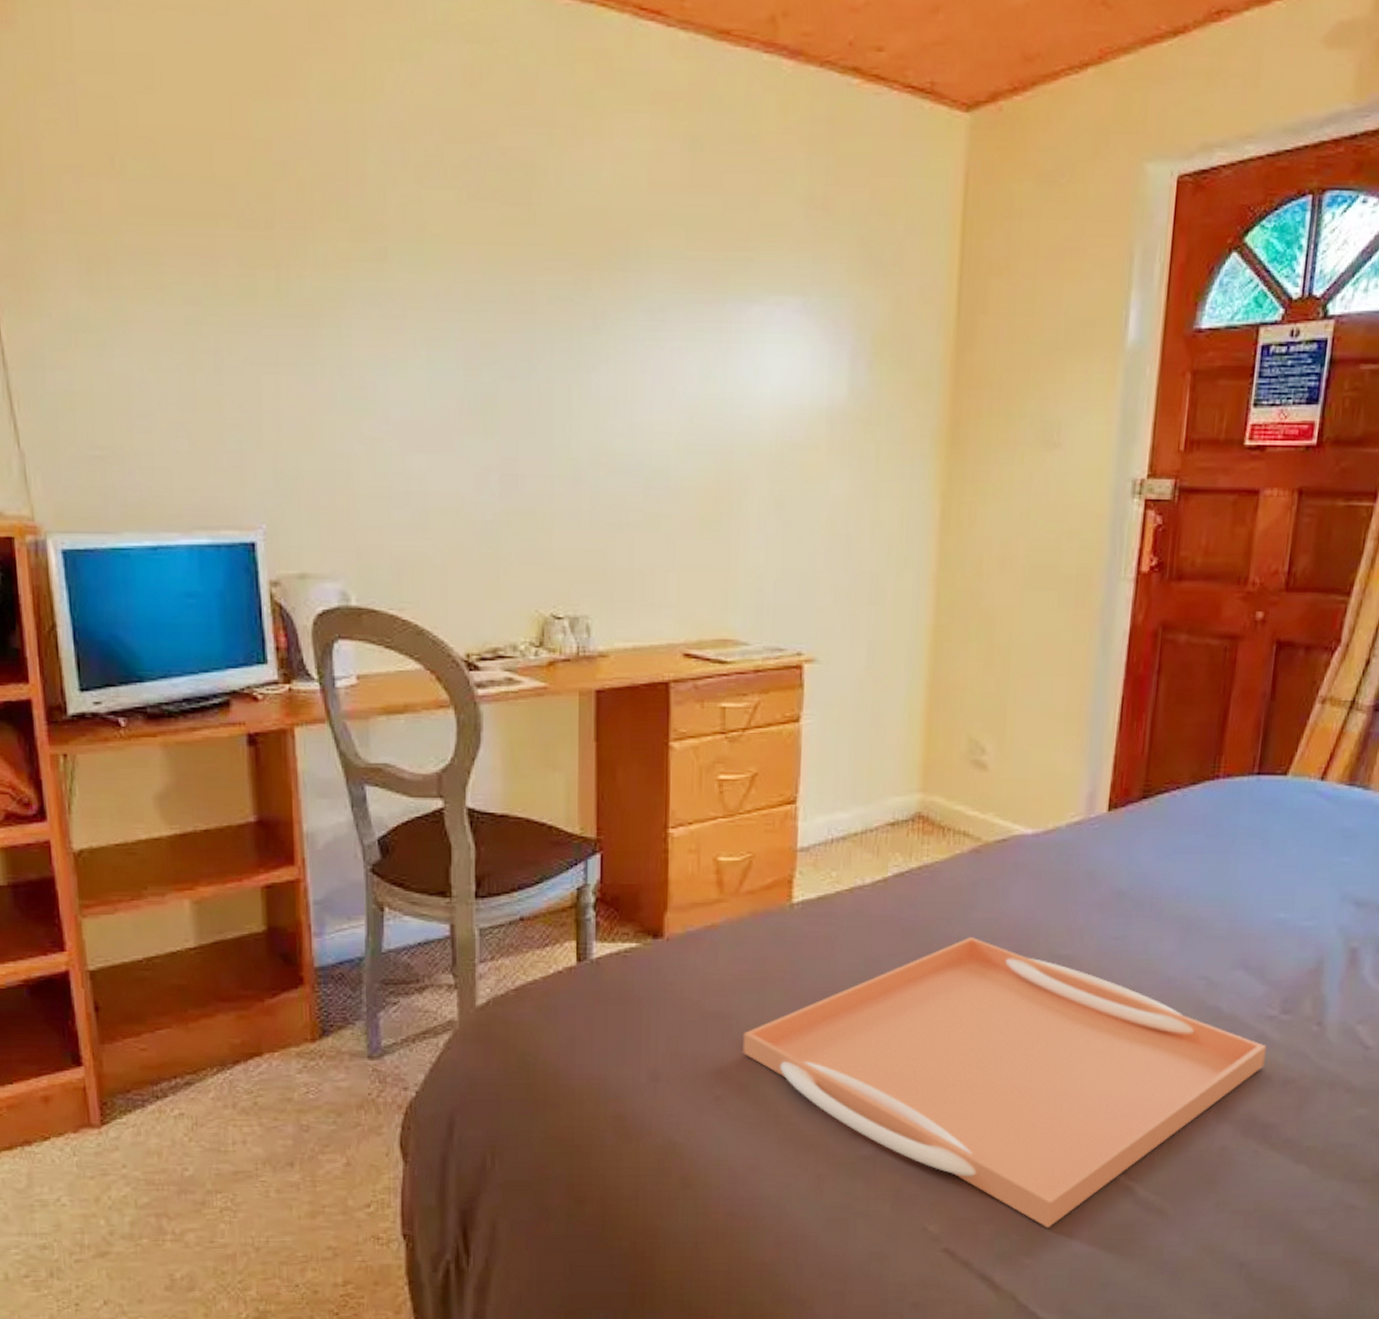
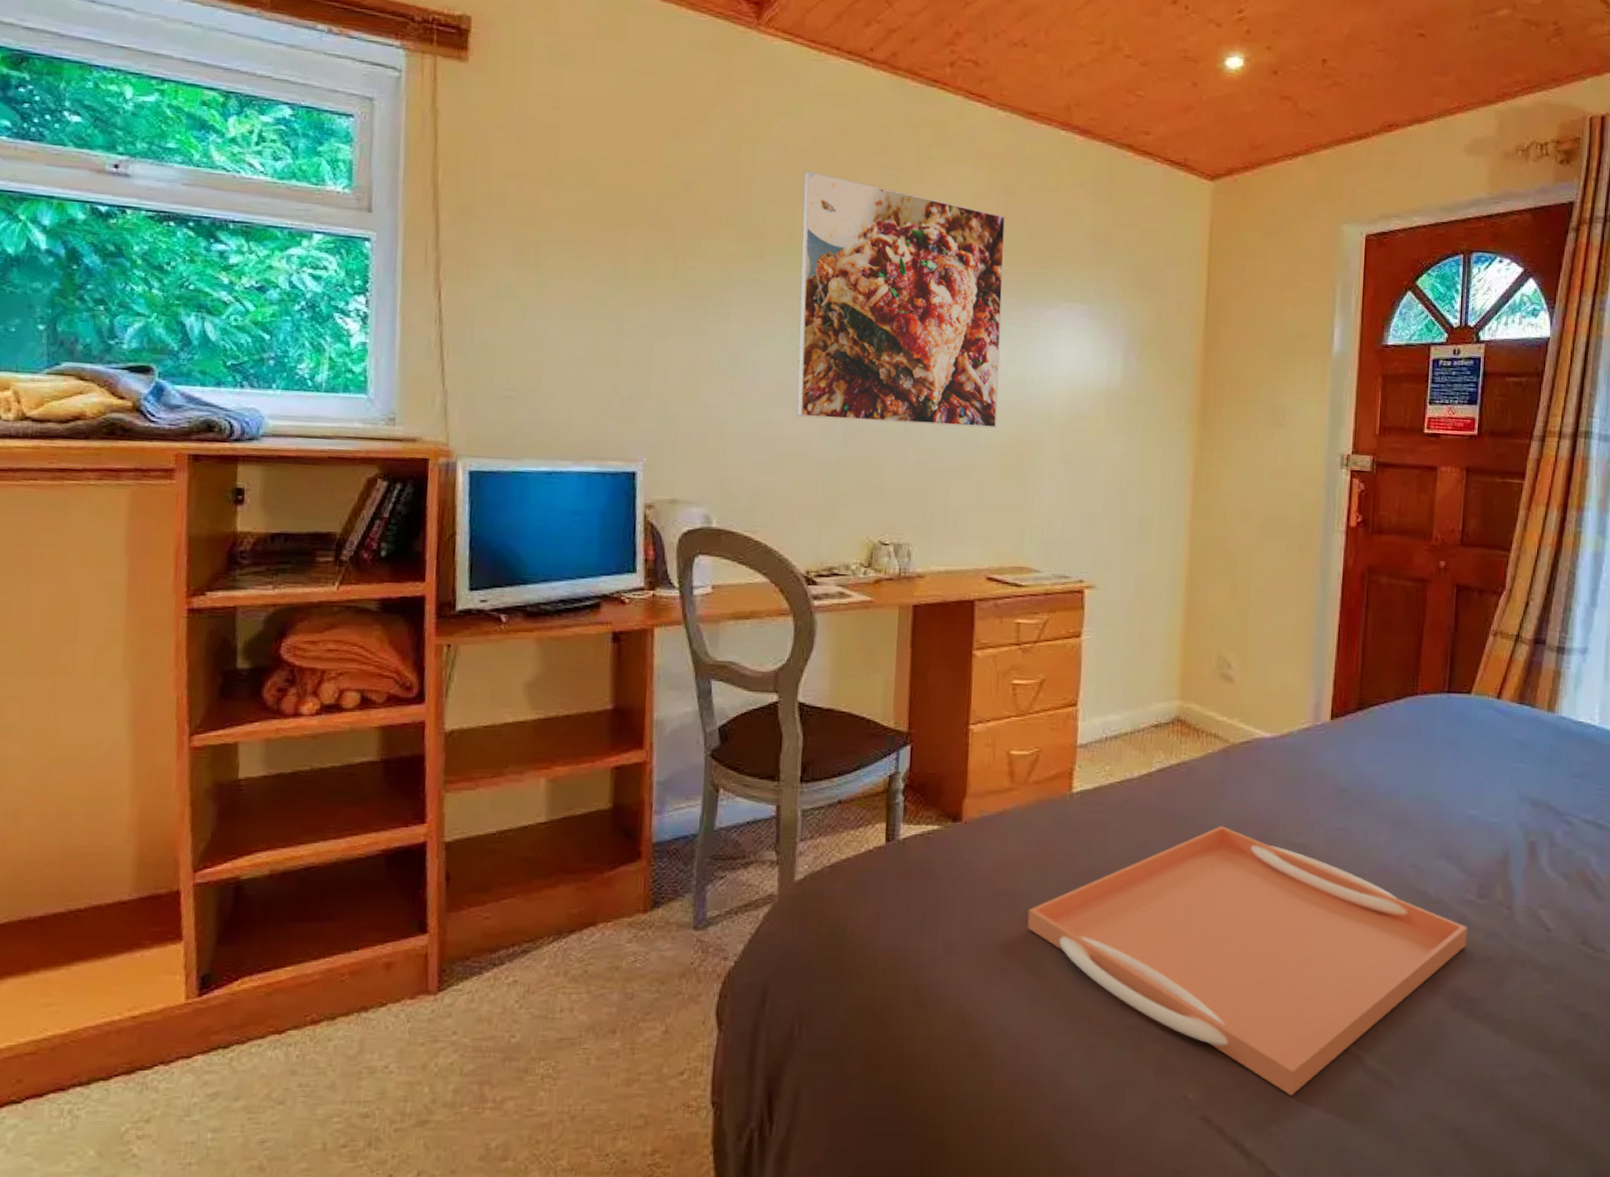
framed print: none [429,135,693,467] -> present [796,170,1006,429]

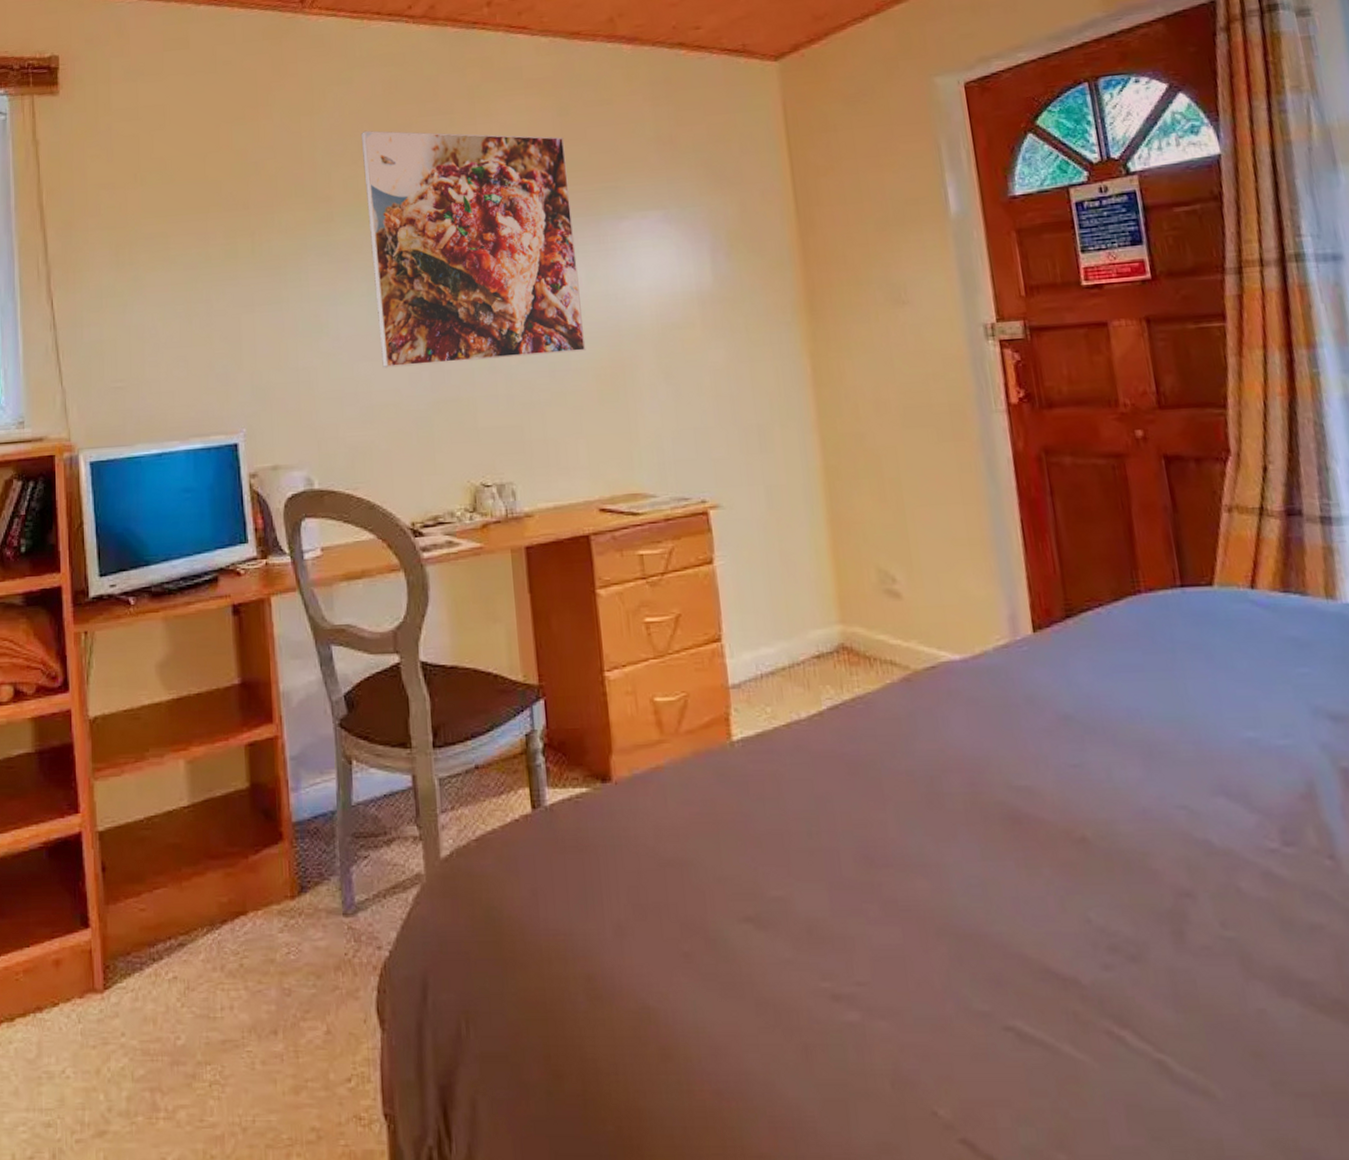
serving tray: present [1027,826,1468,1097] -> none [703,770,1281,1114]

